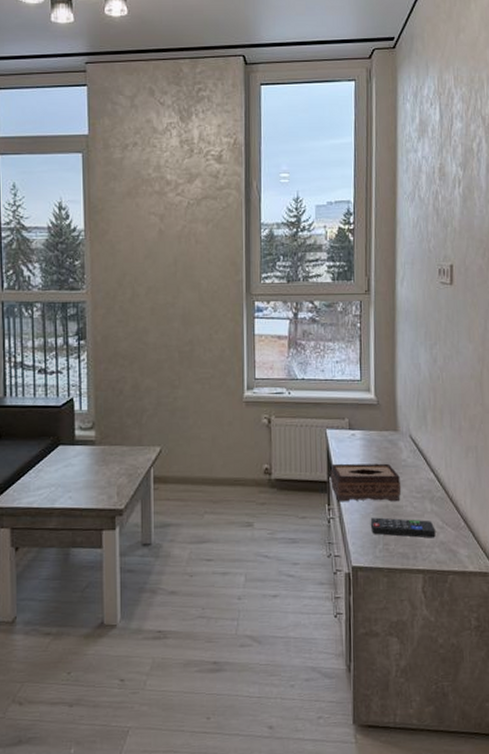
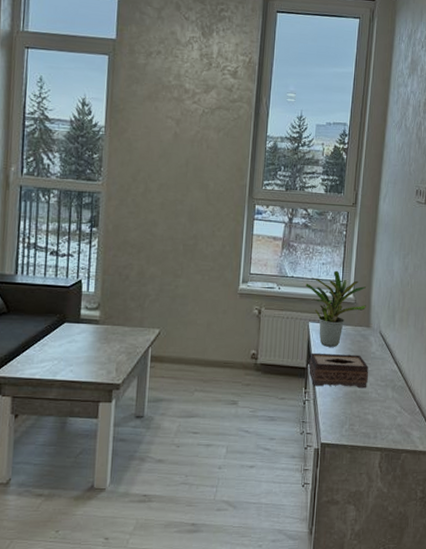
potted plant: none [319,368,392,456] -> present [305,270,367,347]
remote control: present [370,517,436,538] -> none [339,401,394,421]

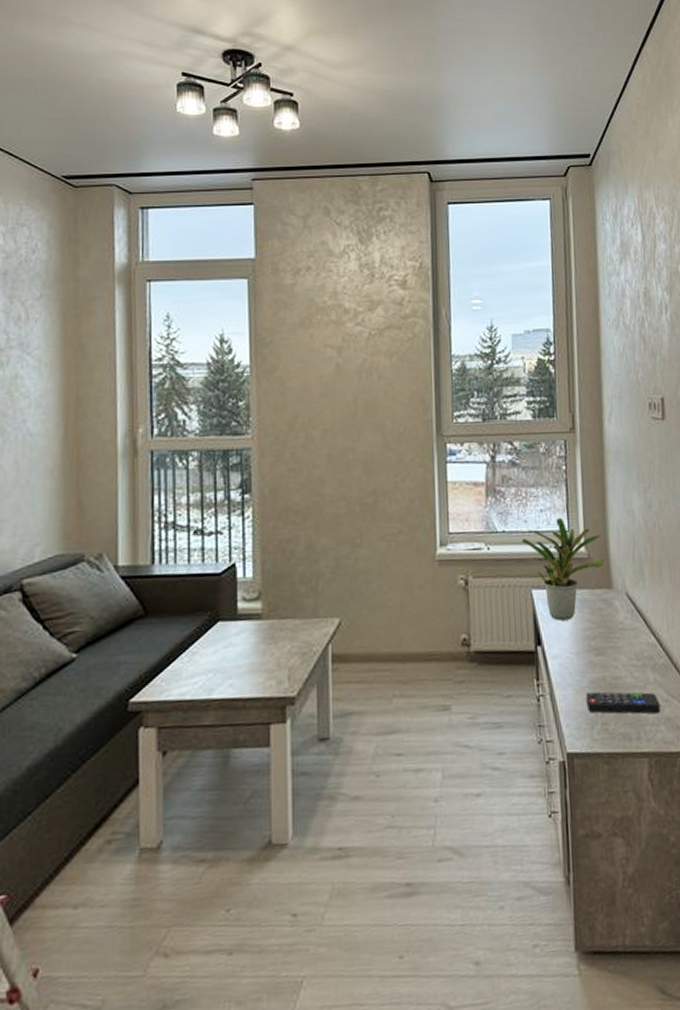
tissue box: present [308,352,369,388] -> none [538,627,619,675]
remote control: none [339,401,394,421] -> present [585,691,661,714]

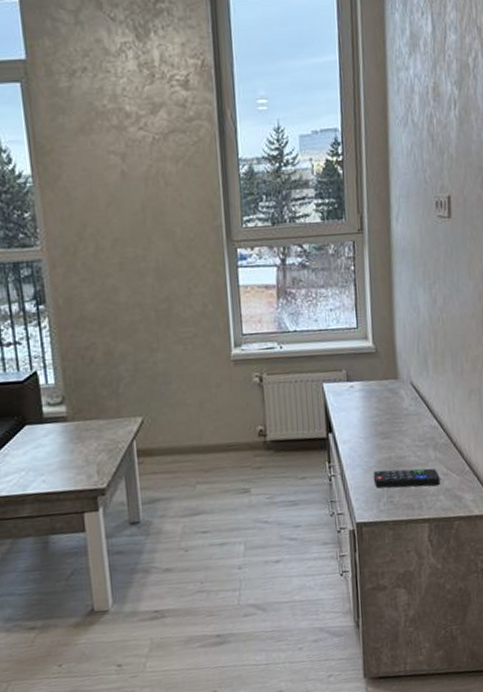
potted plant: present [522,517,605,621] -> none [312,315,392,410]

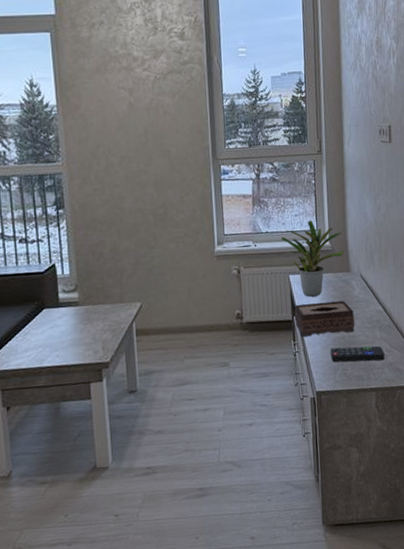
potted plant: none [312,315,392,410] -> present [281,220,345,297]
tissue box: none [329,413,404,458] -> present [294,300,355,337]

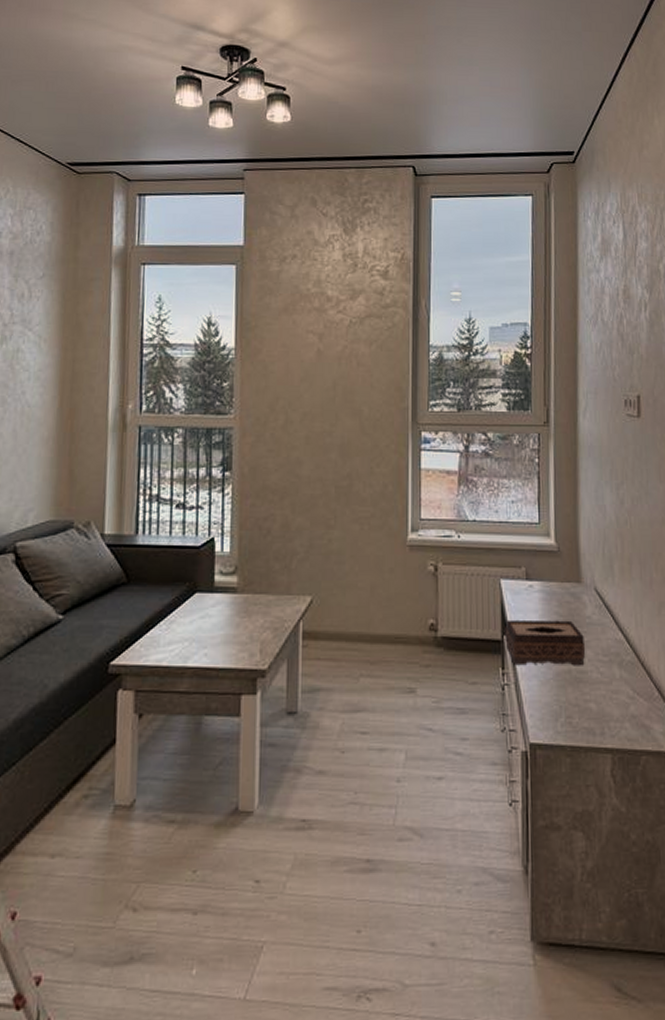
potted plant: present [281,220,345,297] -> none [492,509,575,611]
remote control: present [330,346,385,363] -> none [550,684,626,711]

